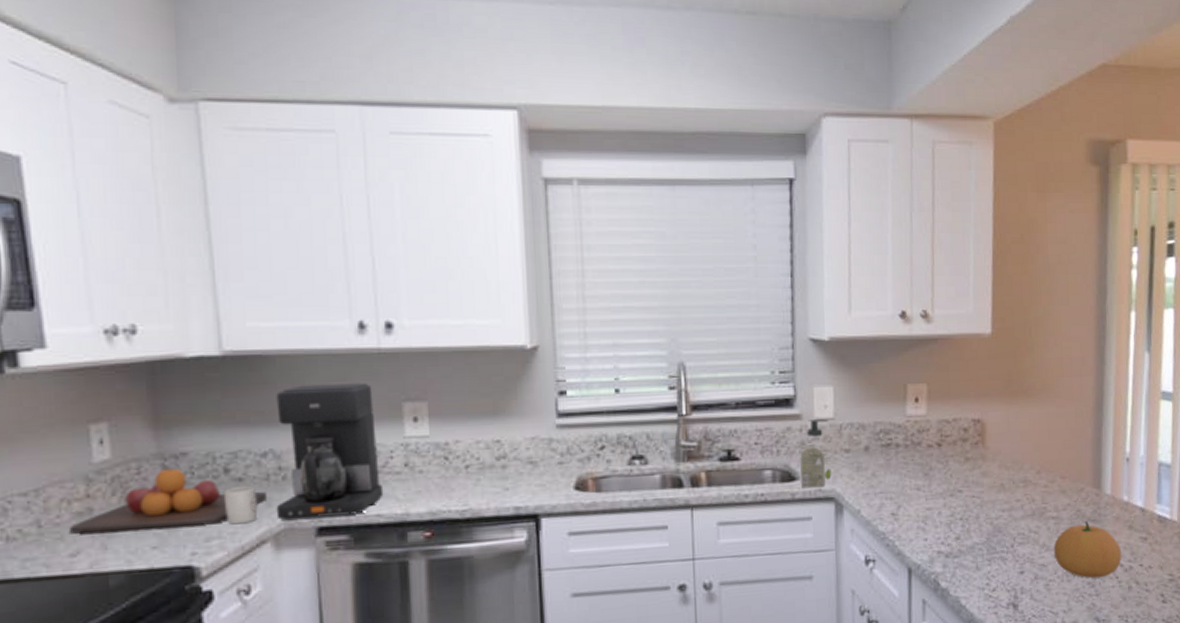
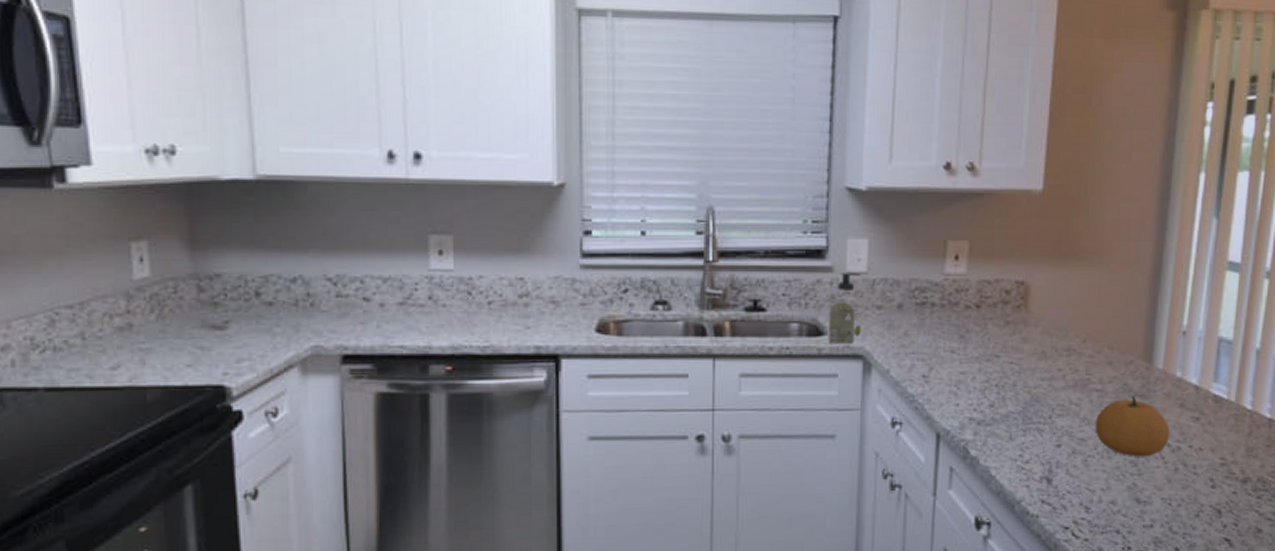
chopping board: present [70,468,267,534] -> none [111,289,295,348]
mug: present [223,486,258,525] -> none [254,311,287,348]
coffee maker: present [276,383,384,520] -> none [303,213,408,346]

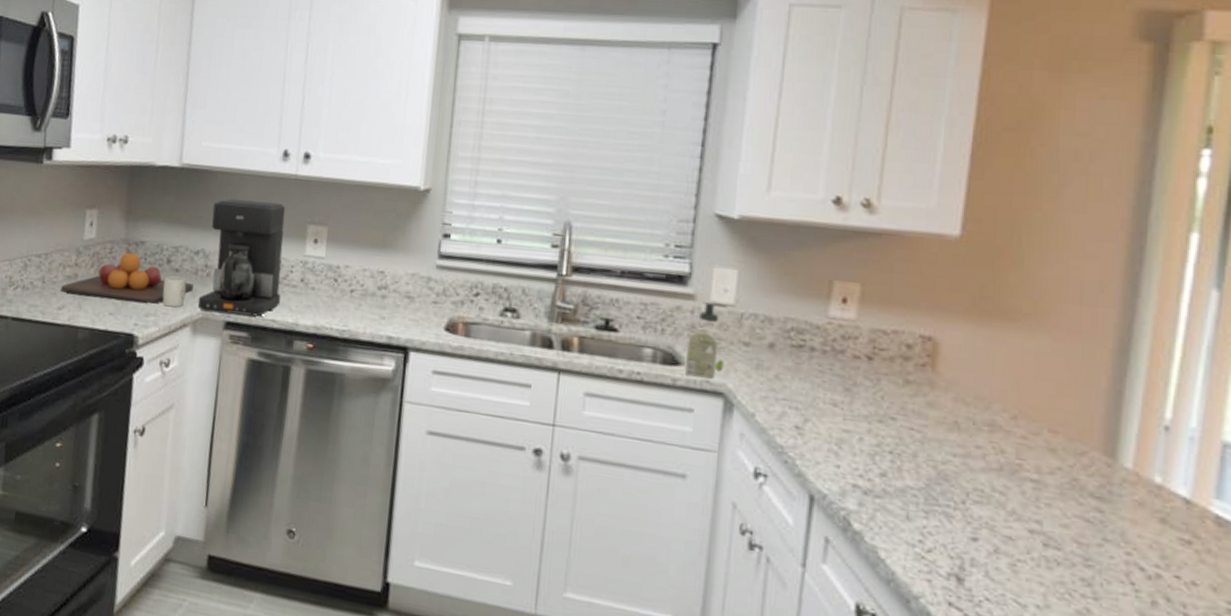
chopping board: none [111,289,295,348] -> present [61,252,194,304]
mug: none [254,311,287,348] -> present [162,275,187,308]
coffee maker: none [303,213,408,346] -> present [198,199,286,317]
fruit: present [1095,395,1170,457] -> none [1028,495,1144,578]

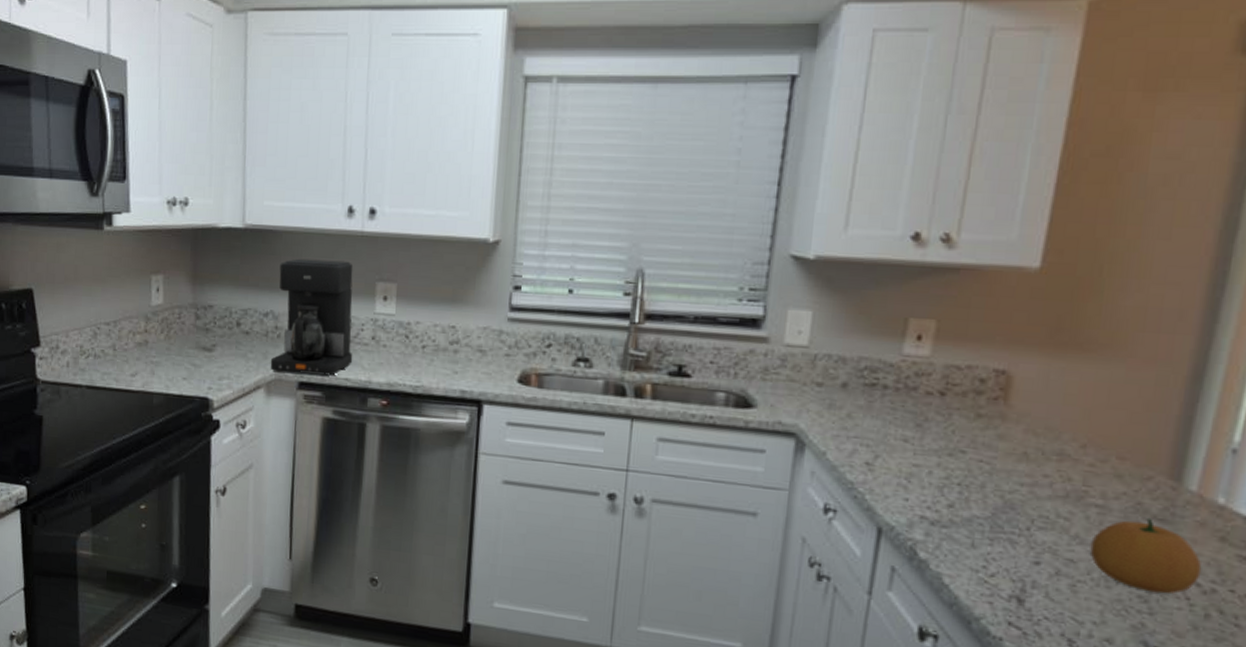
chopping board: present [61,252,194,304] -> none [132,316,265,367]
mug: present [162,275,187,308] -> none [234,338,258,370]
soap dispenser: present [684,301,728,380] -> none [756,343,802,421]
fruit: none [1028,495,1144,578] -> present [1090,517,1202,594]

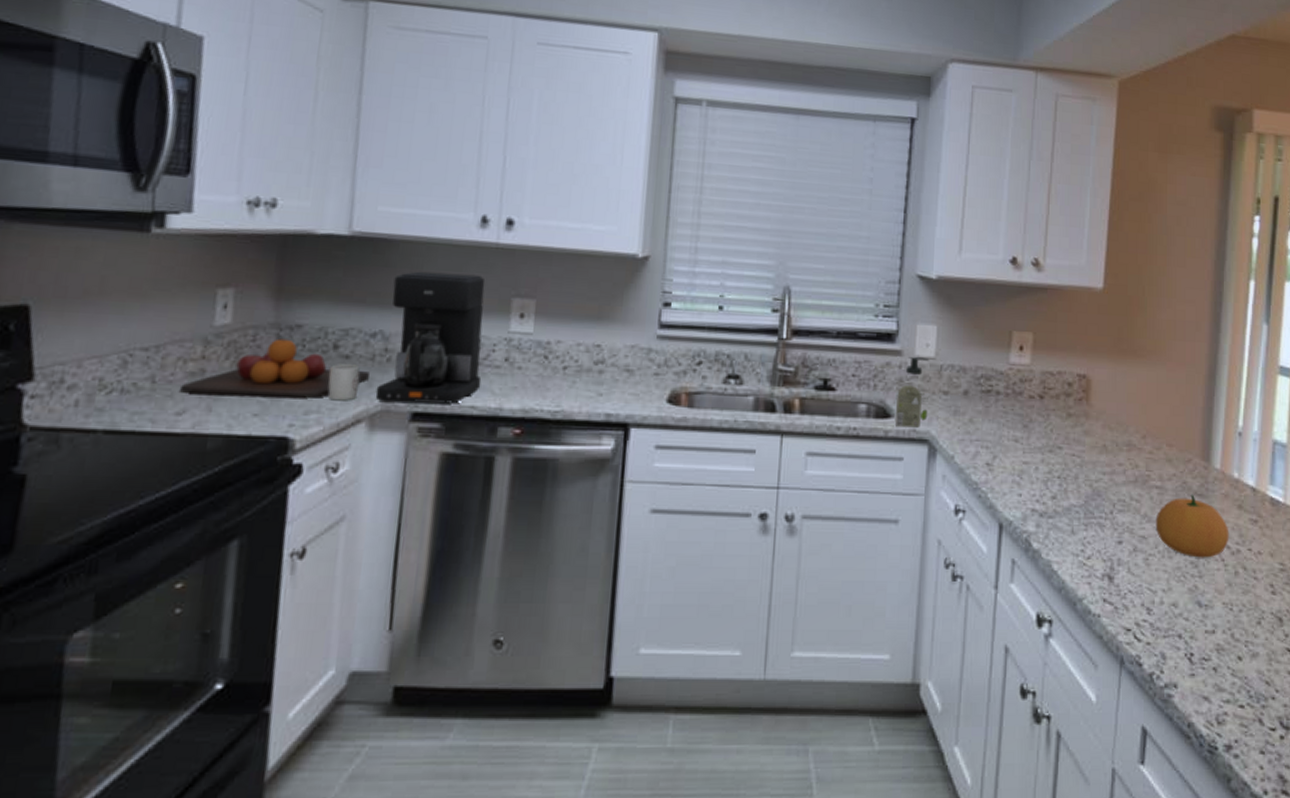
chopping board: none [132,316,265,367] -> present [180,338,370,398]
mug: none [234,338,258,370] -> present [327,364,360,401]
soap dispenser: none [756,343,802,421] -> present [894,356,930,429]

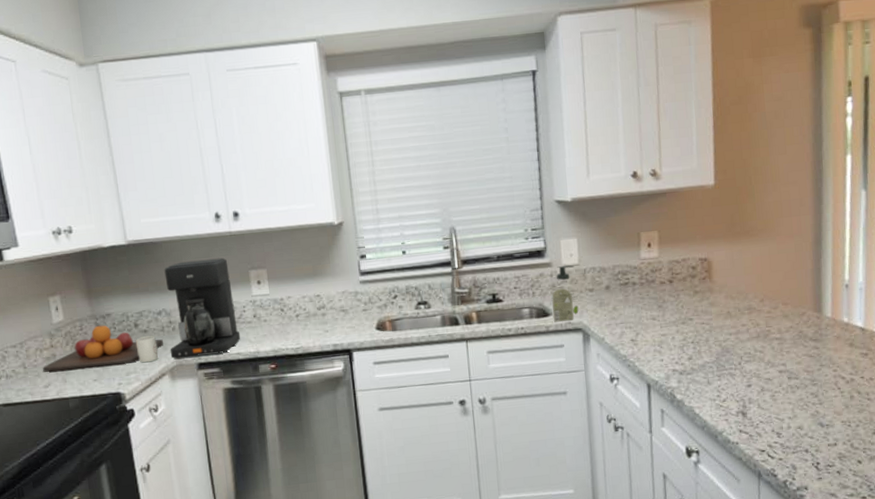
fruit: present [1155,494,1229,558] -> none [778,340,844,390]

